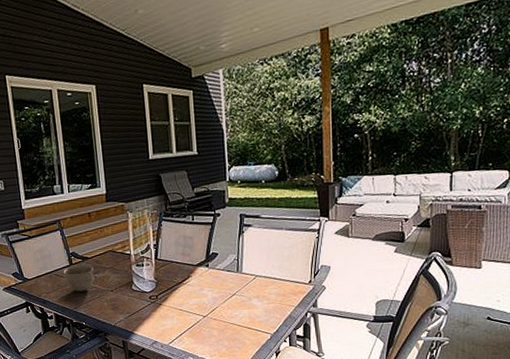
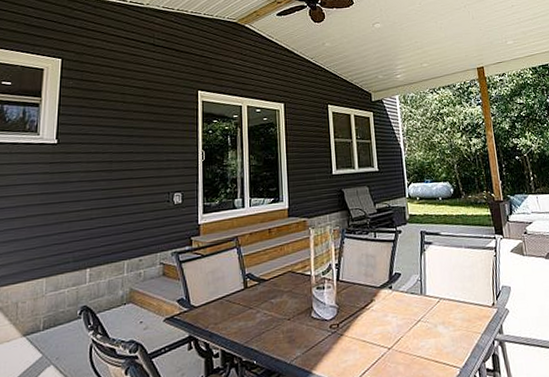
bowl: present [63,265,95,292] -> none [236,288,271,322]

